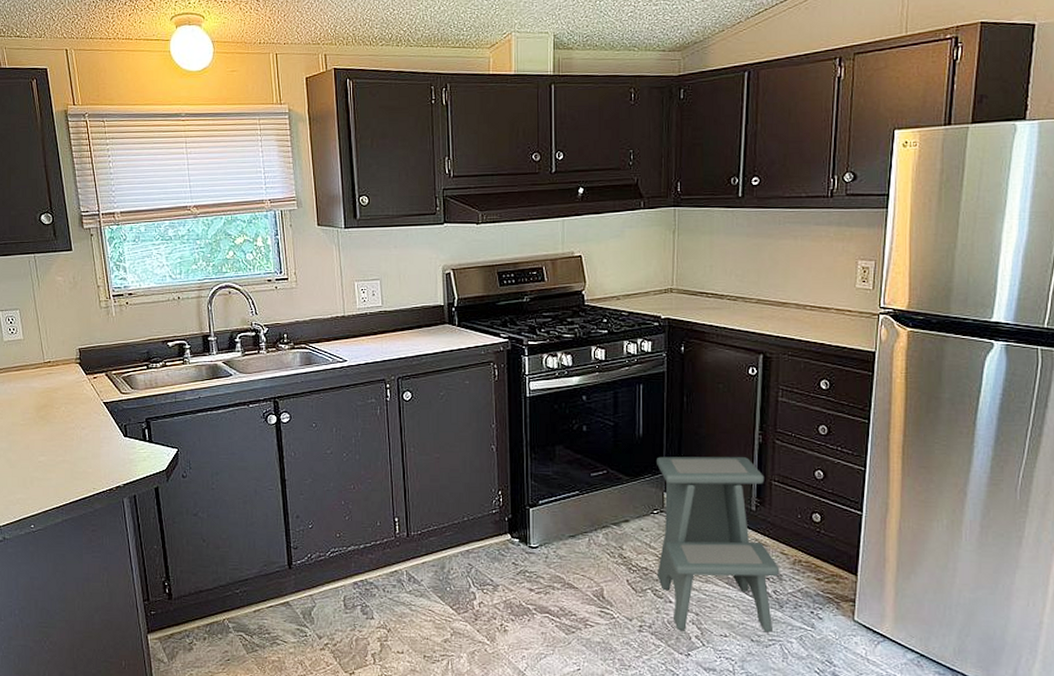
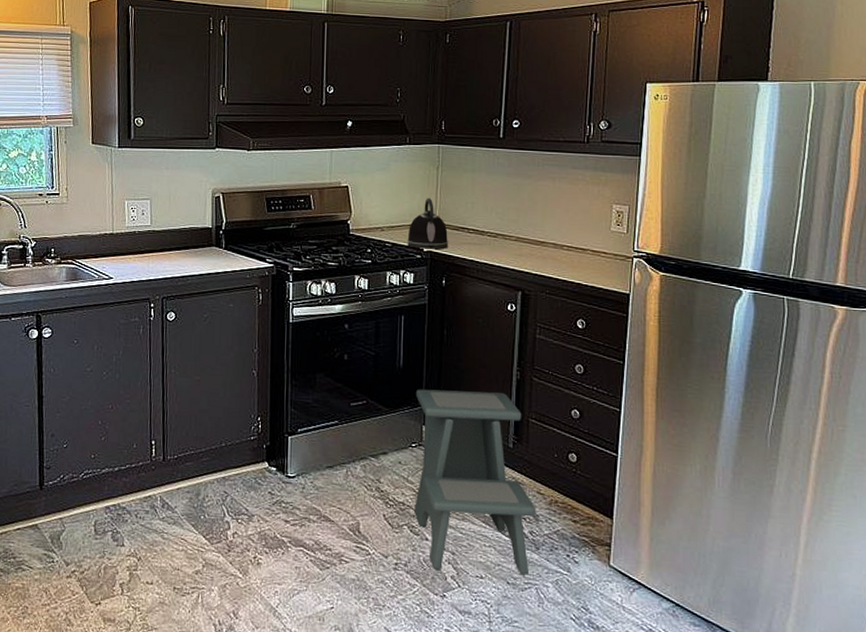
kettle: none [644,262,687,316] -> present [407,197,449,250]

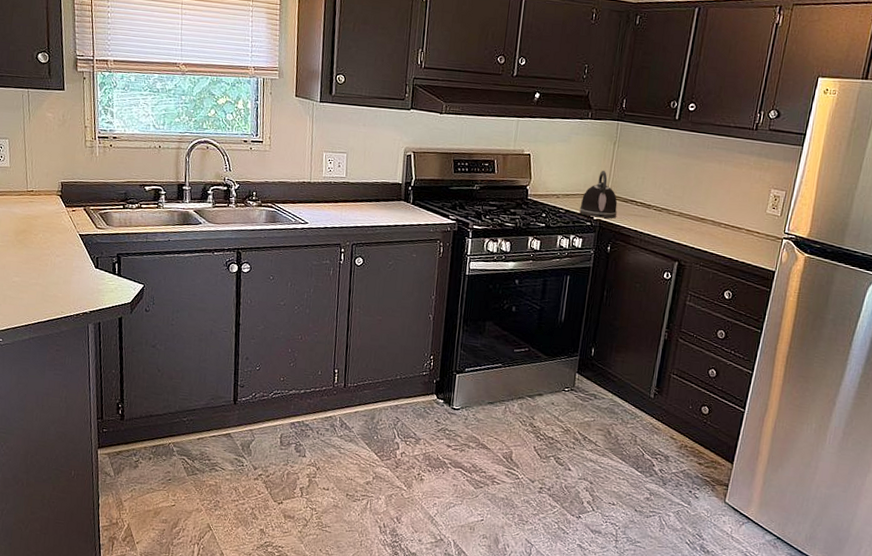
step stool: present [414,389,537,575] -> none [561,341,668,505]

